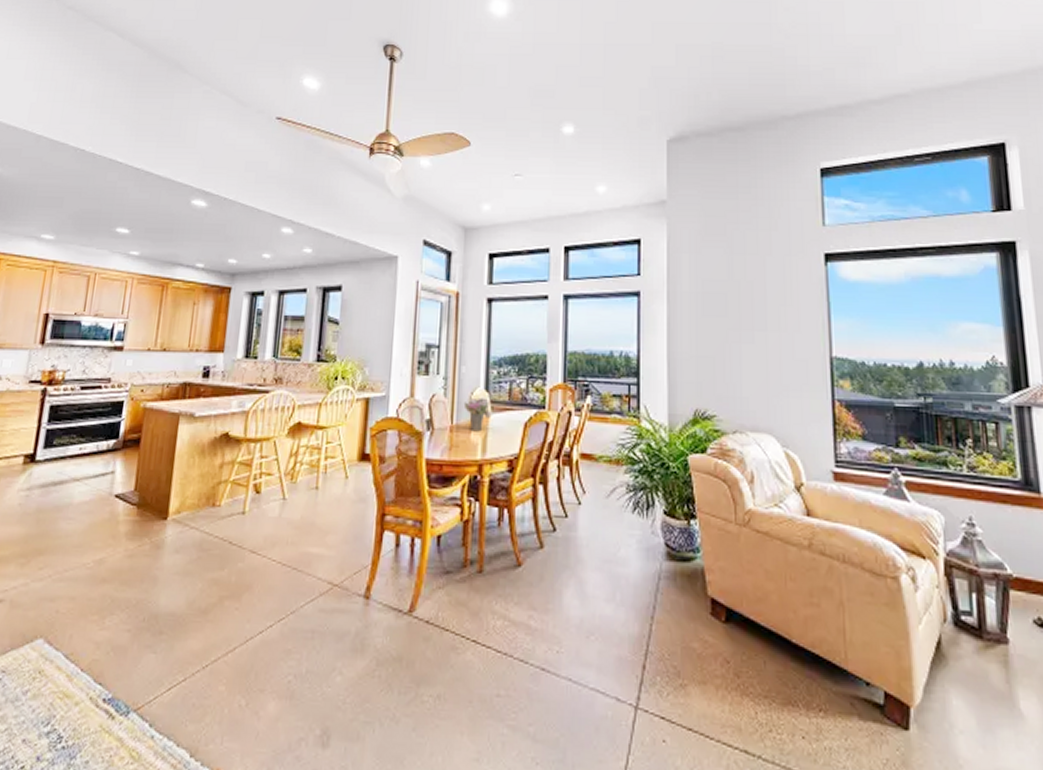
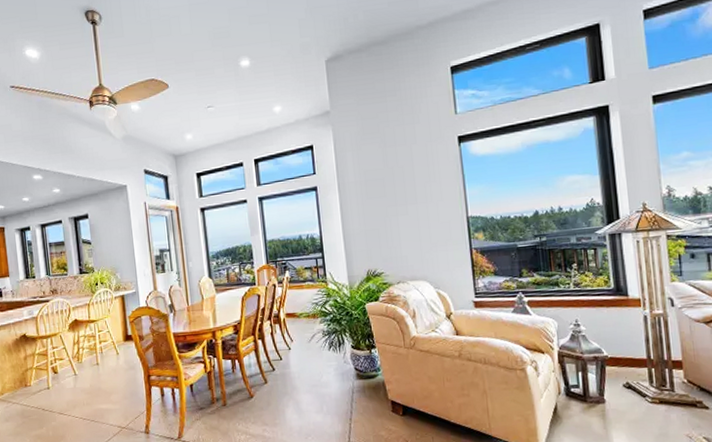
flower bouquet: present [463,397,492,432] -> none [194,283,217,309]

